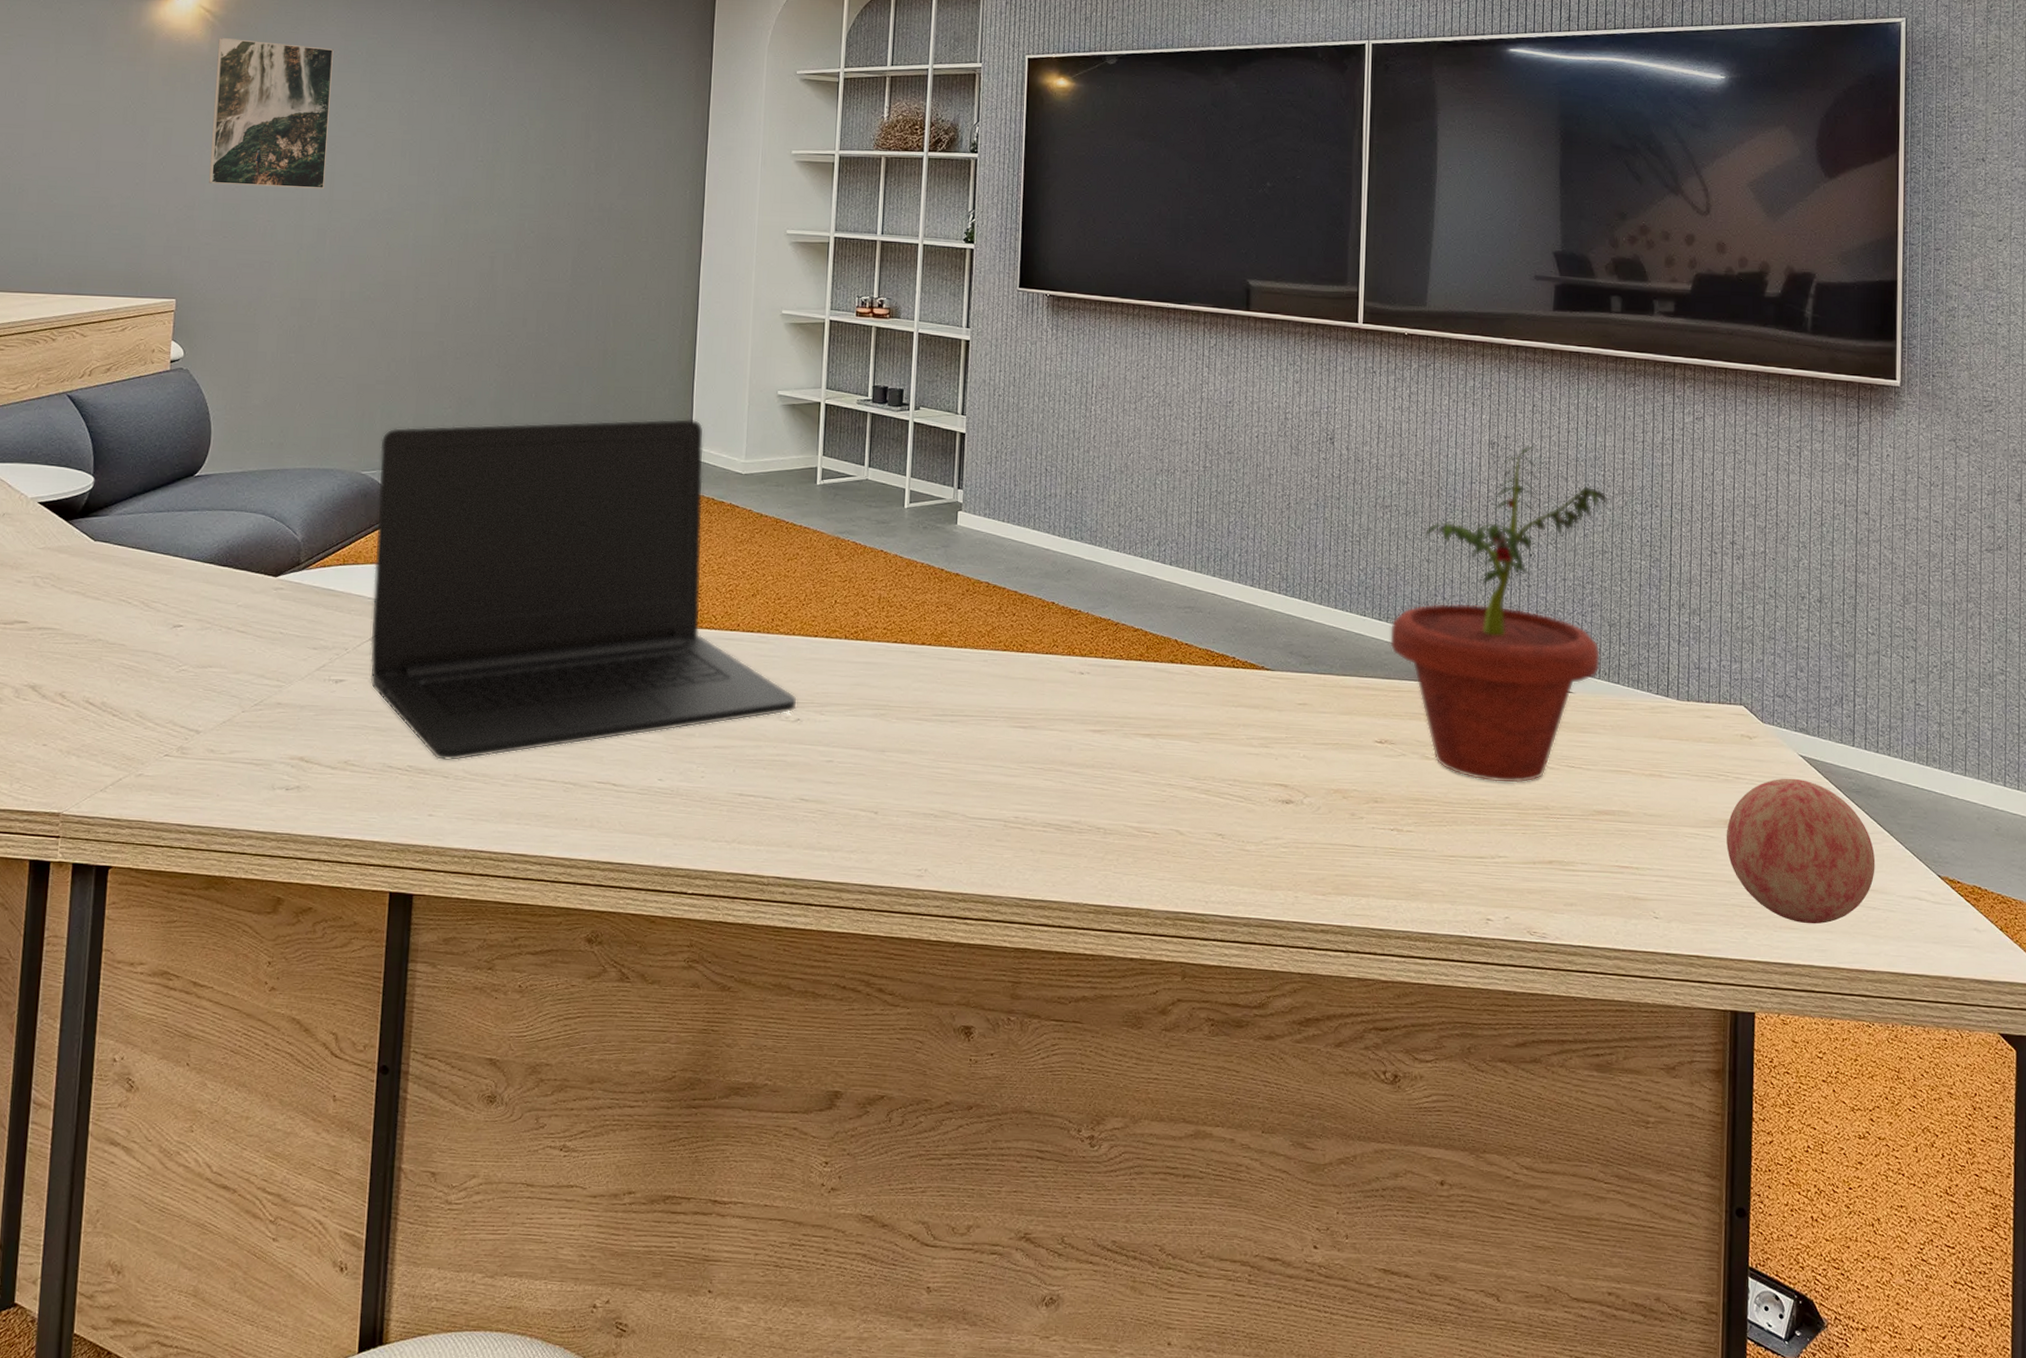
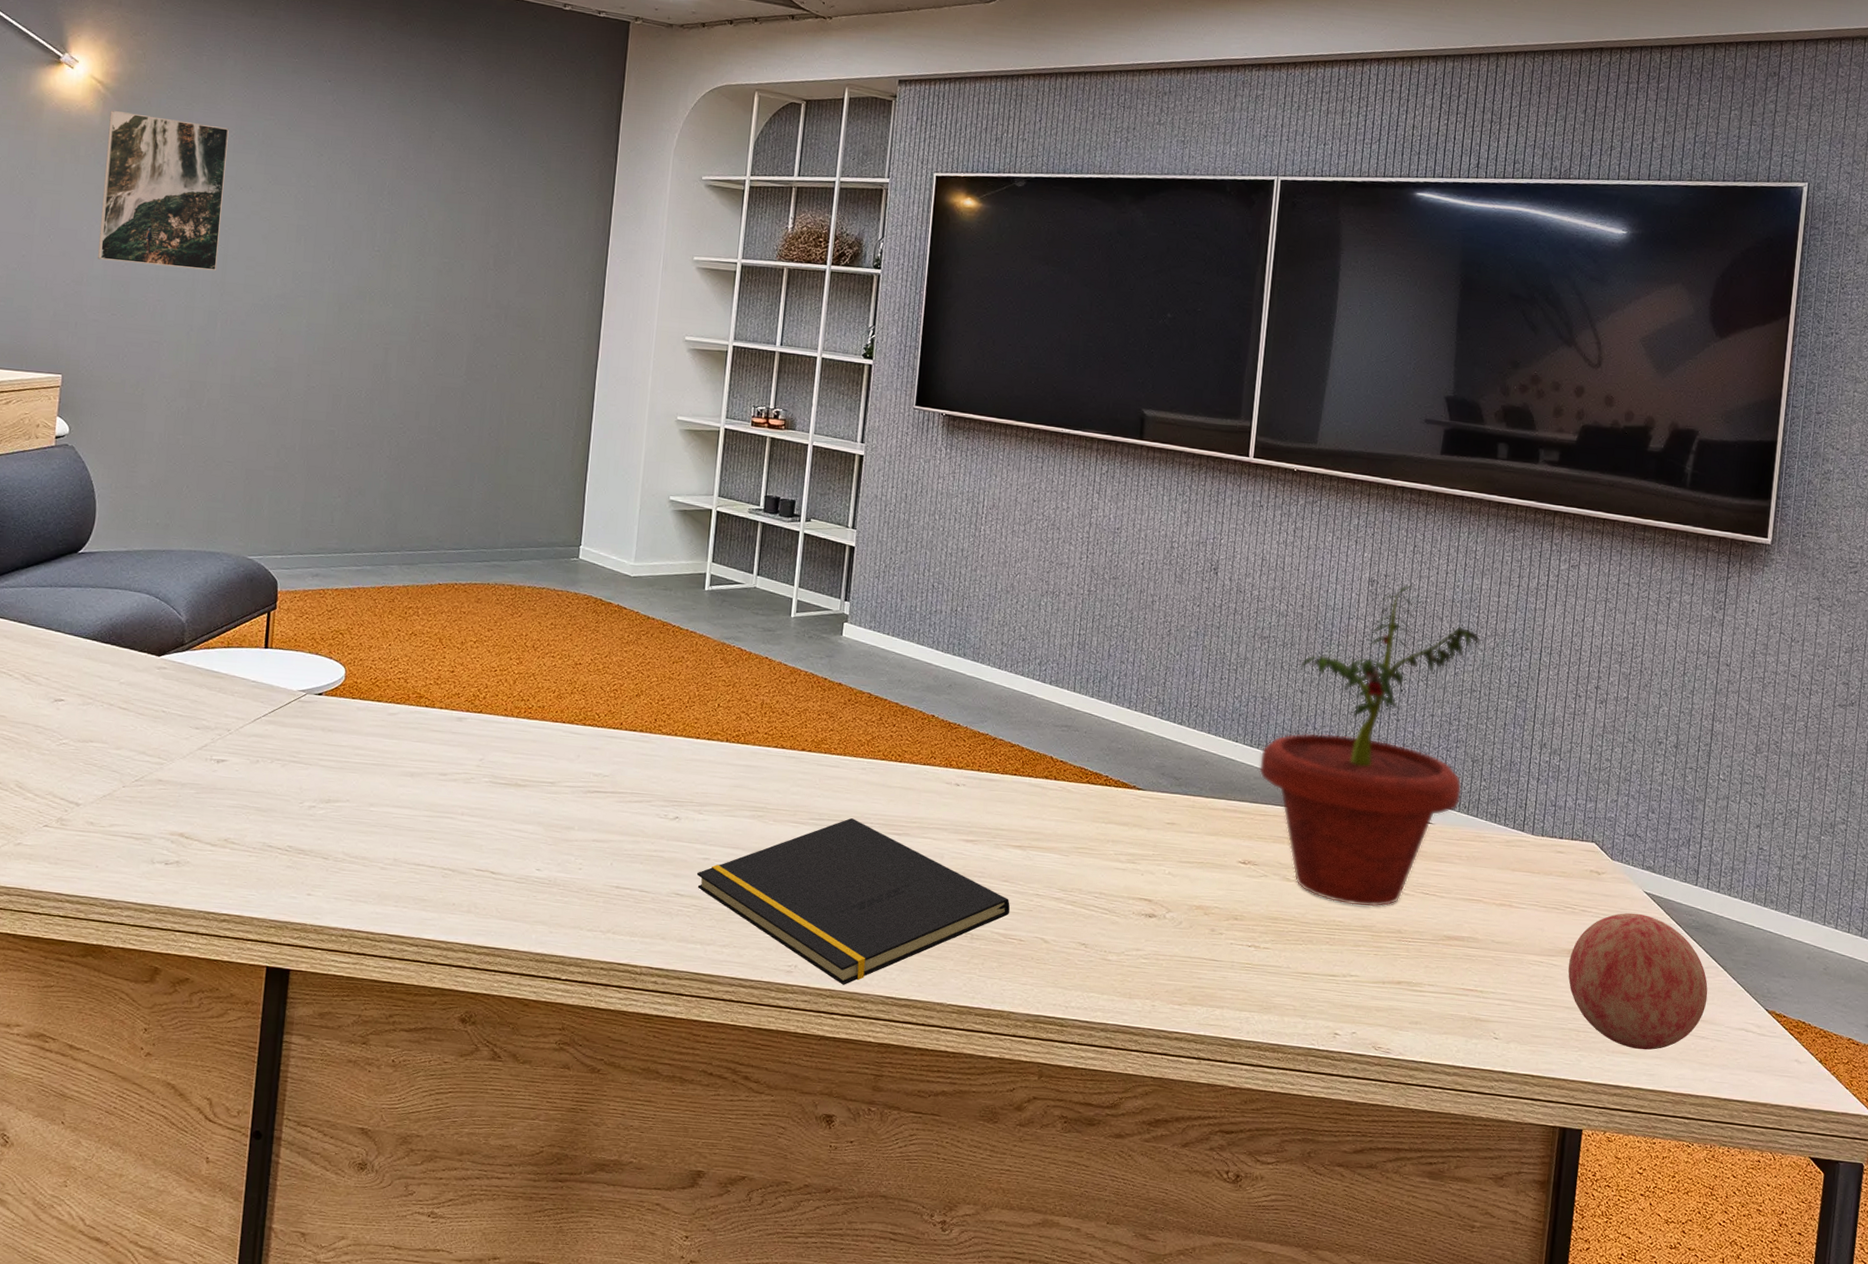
laptop: present [370,418,797,761] -> none [252,514,676,844]
notepad: none [820,713,1143,888] -> present [696,818,1011,985]

